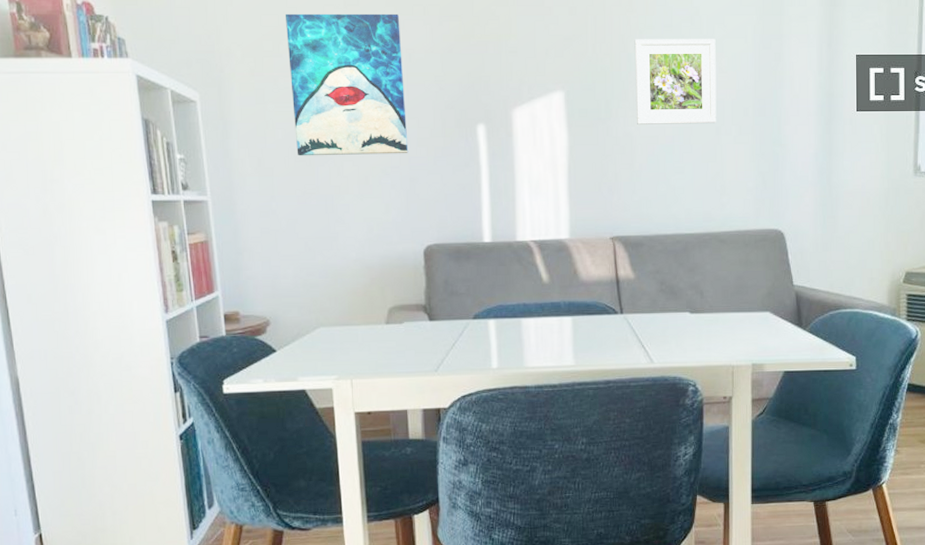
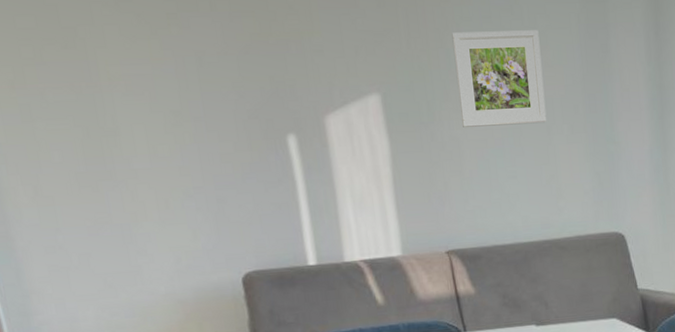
wall art: present [285,13,409,156] -> none [43,10,212,181]

